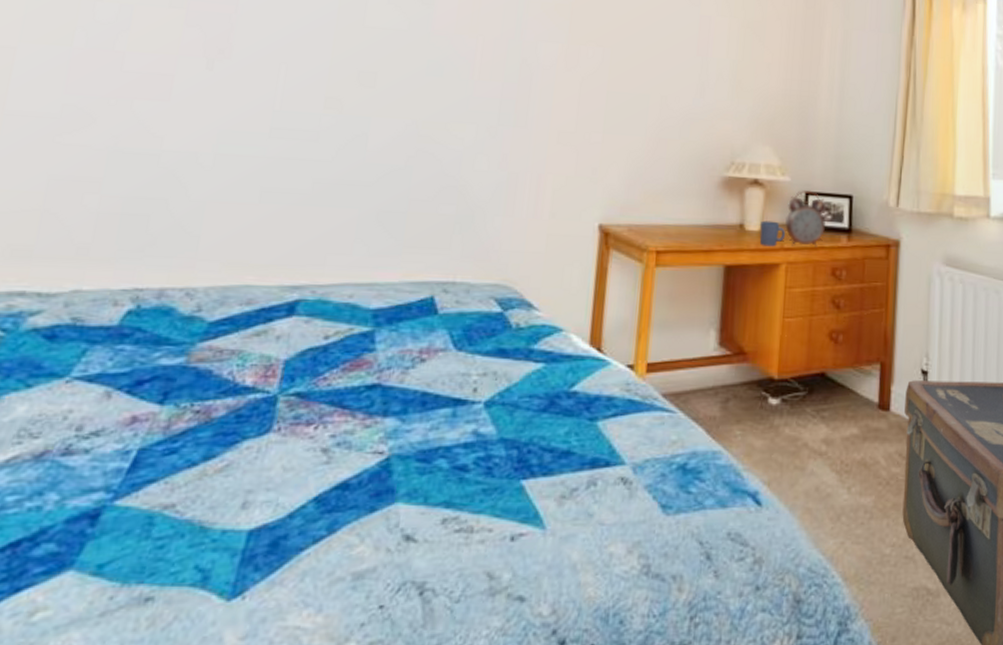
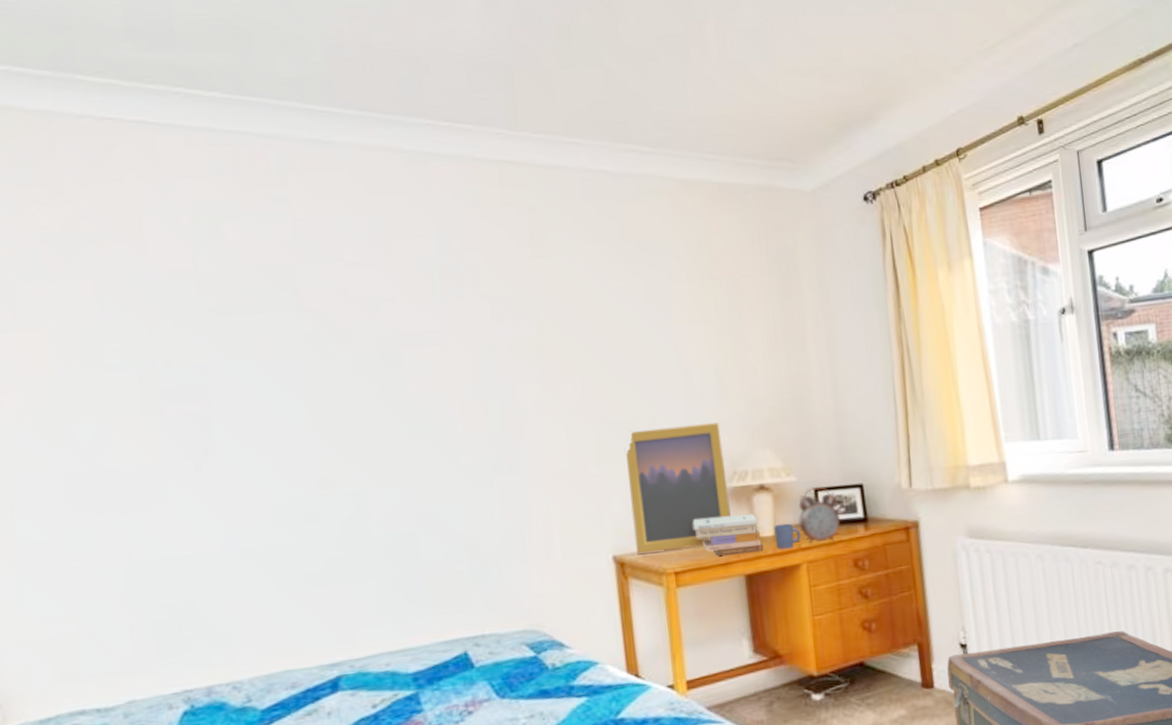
picture frame: none [623,106,726,230] -> present [624,423,731,554]
books: none [683,202,748,245] -> present [693,513,764,557]

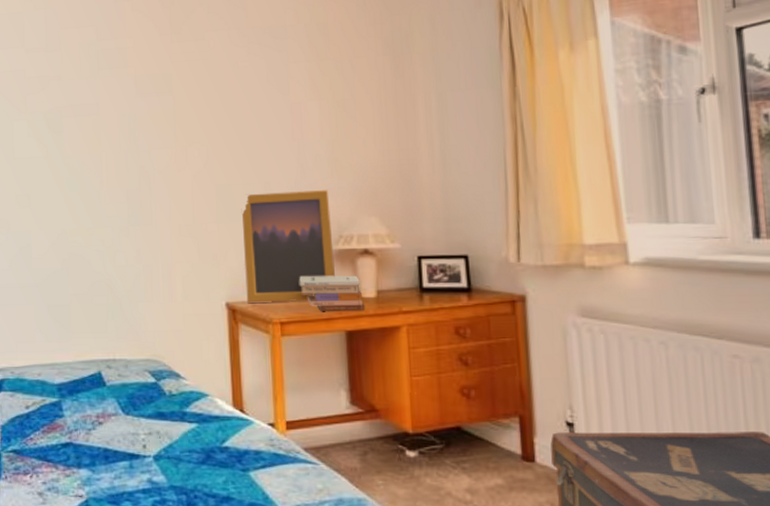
mug: present [774,523,801,550] -> none [376,287,403,311]
alarm clock: present [798,487,840,545] -> none [400,255,443,309]

